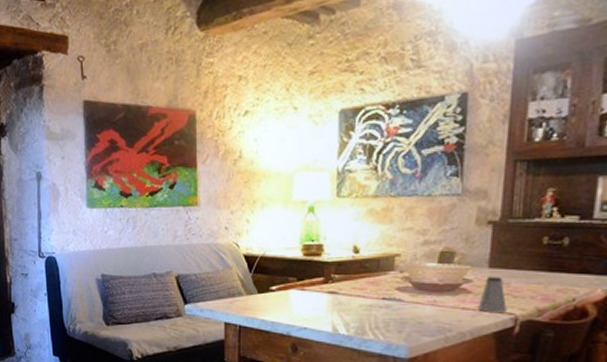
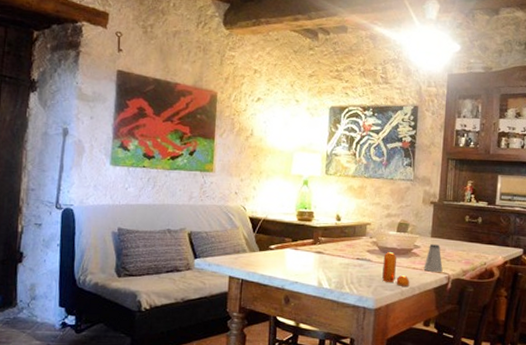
pepper shaker: none [418,289,458,331] -> present [382,252,410,286]

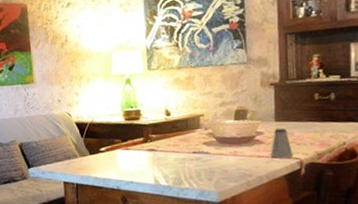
pepper shaker: present [382,252,410,286] -> none [222,142,256,177]

